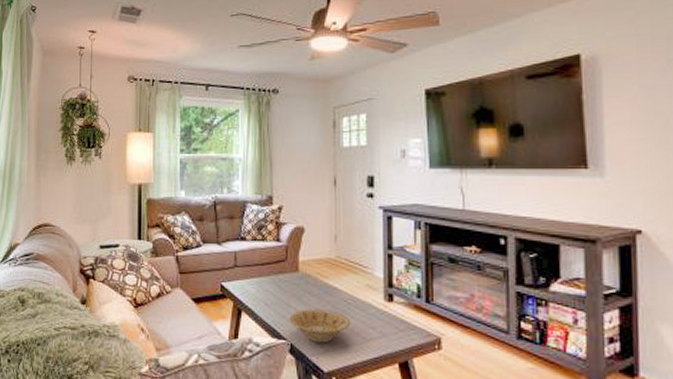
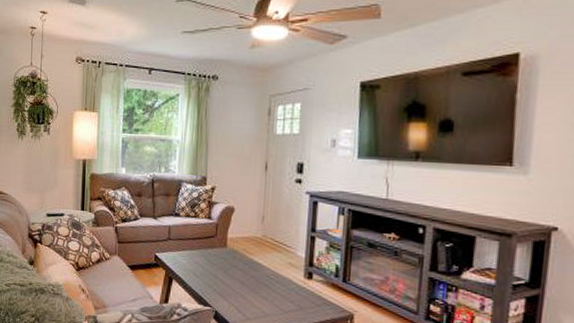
bowl: present [289,308,351,343] -> none [215,281,272,312]

